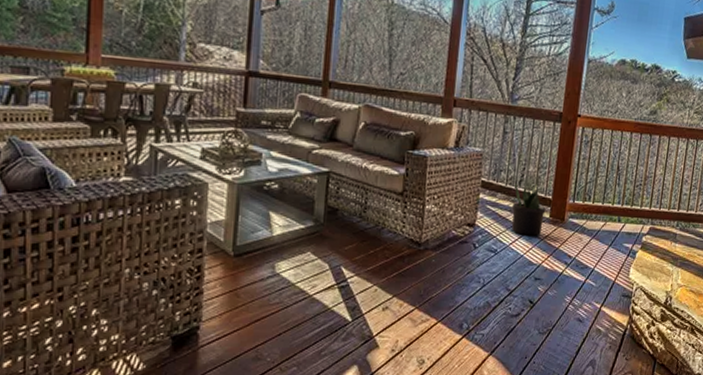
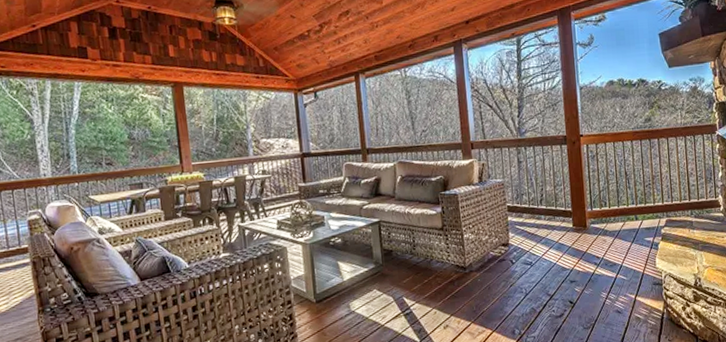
planter: present [511,181,546,236] -> none [536,200,569,246]

